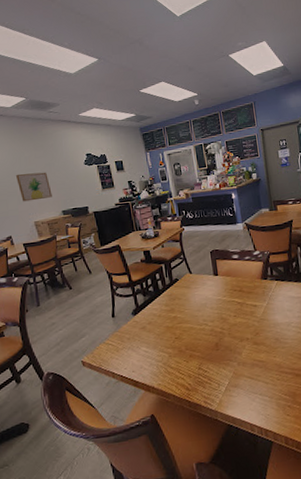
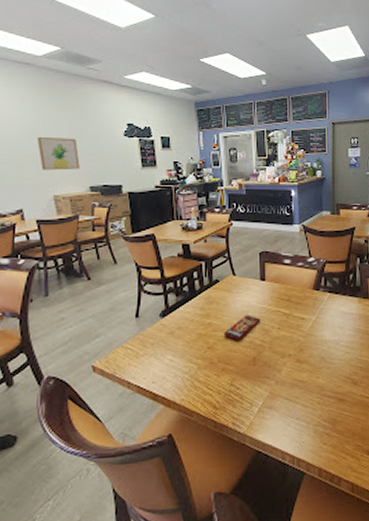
smartphone: none [187,306,218,330] -> present [223,314,261,340]

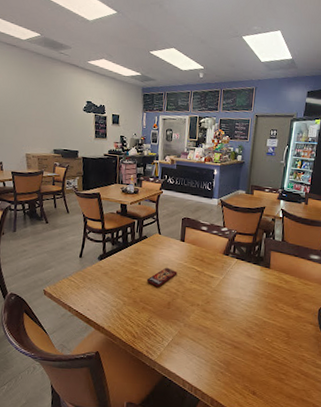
wall art: present [37,136,80,171] -> none [17,105,48,135]

